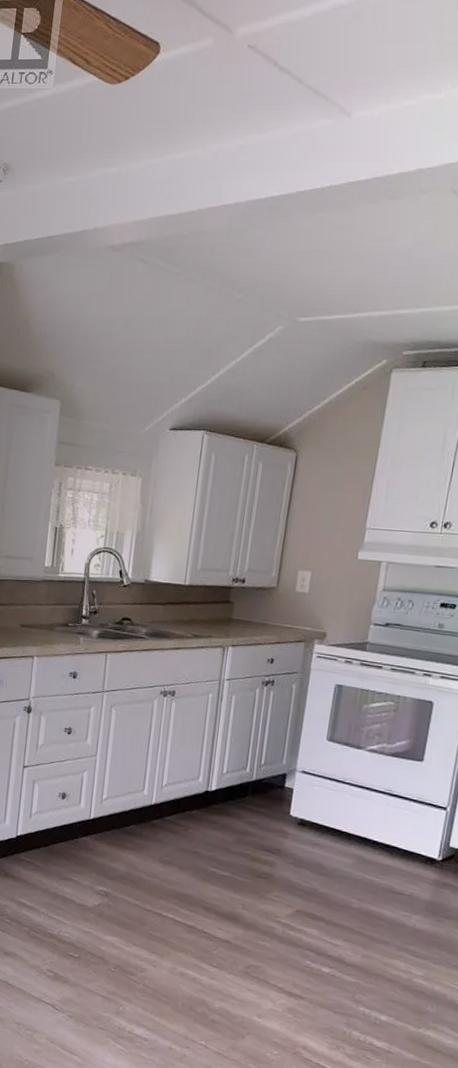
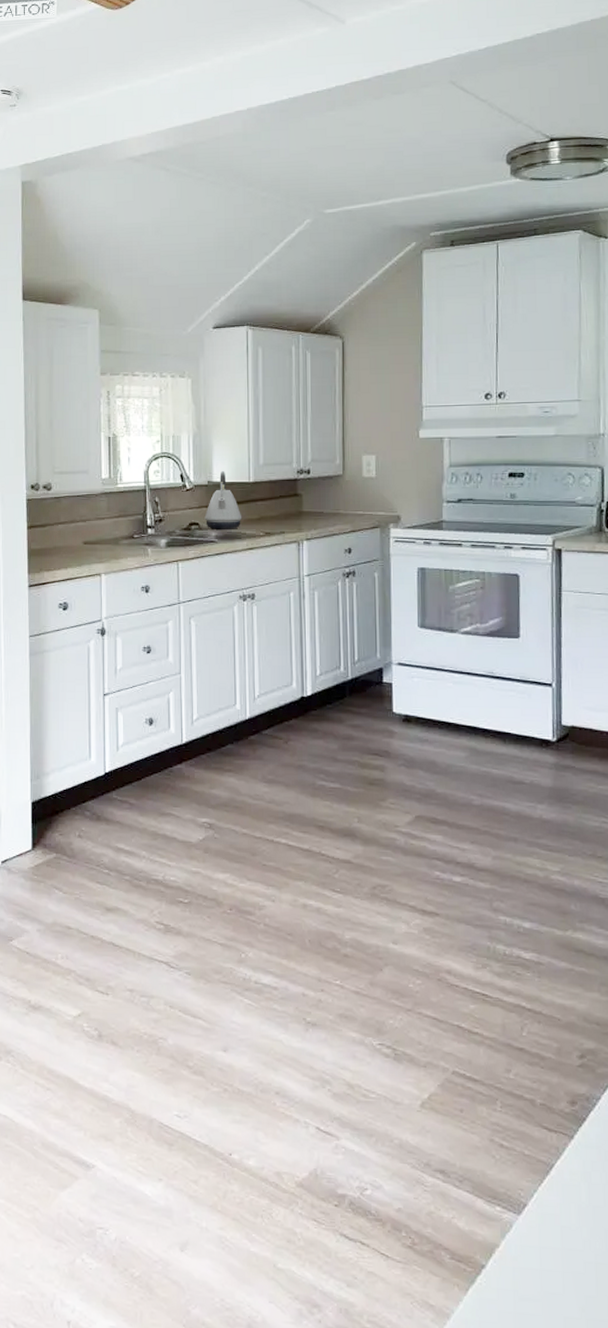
kettle: none [137,570,174,628] -> present [204,470,242,529]

